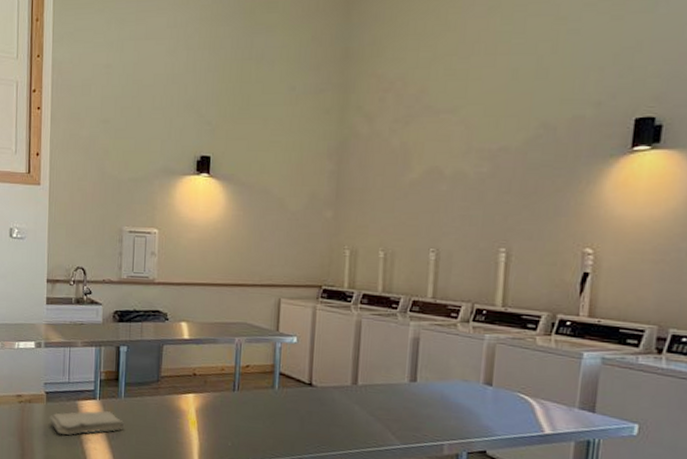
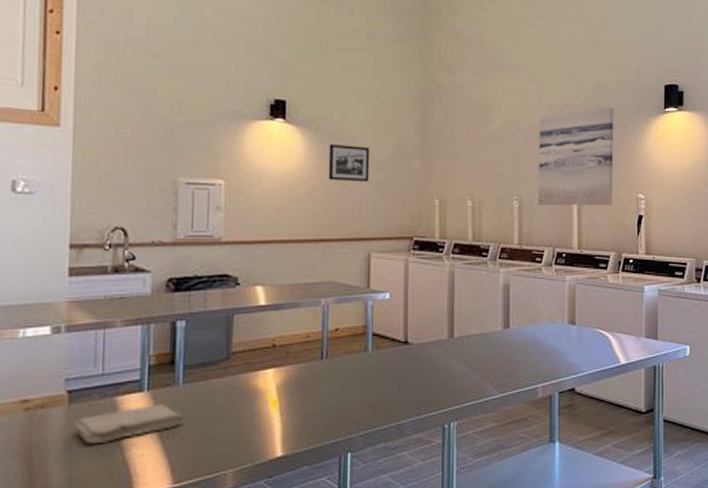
picture frame: none [245,195,285,233] -> present [328,143,370,183]
wall art: none [458,149,562,261] -> present [538,107,614,206]

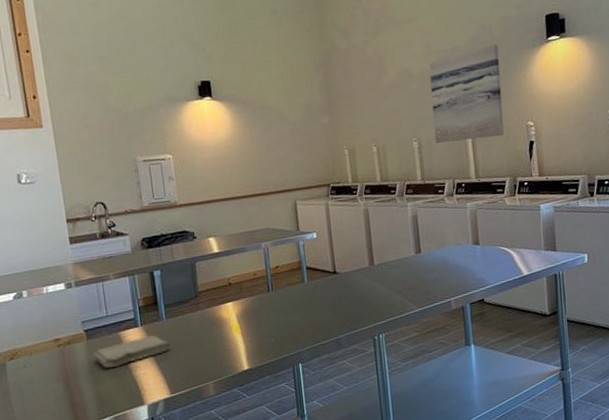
picture frame: present [328,143,370,183] -> none [250,111,287,144]

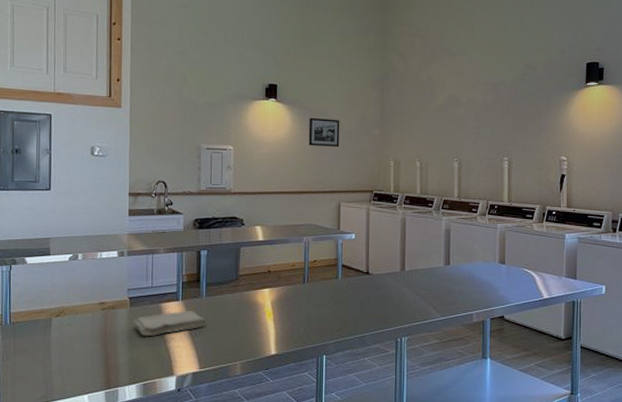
picture frame: none [250,111,287,144] -> present [308,117,340,148]
wall art: present [429,44,504,144] -> none [474,83,541,167]

